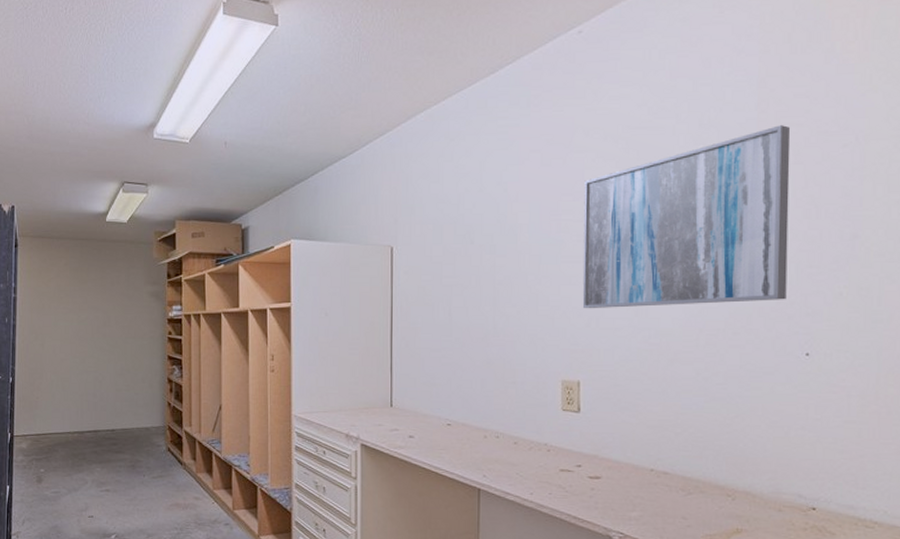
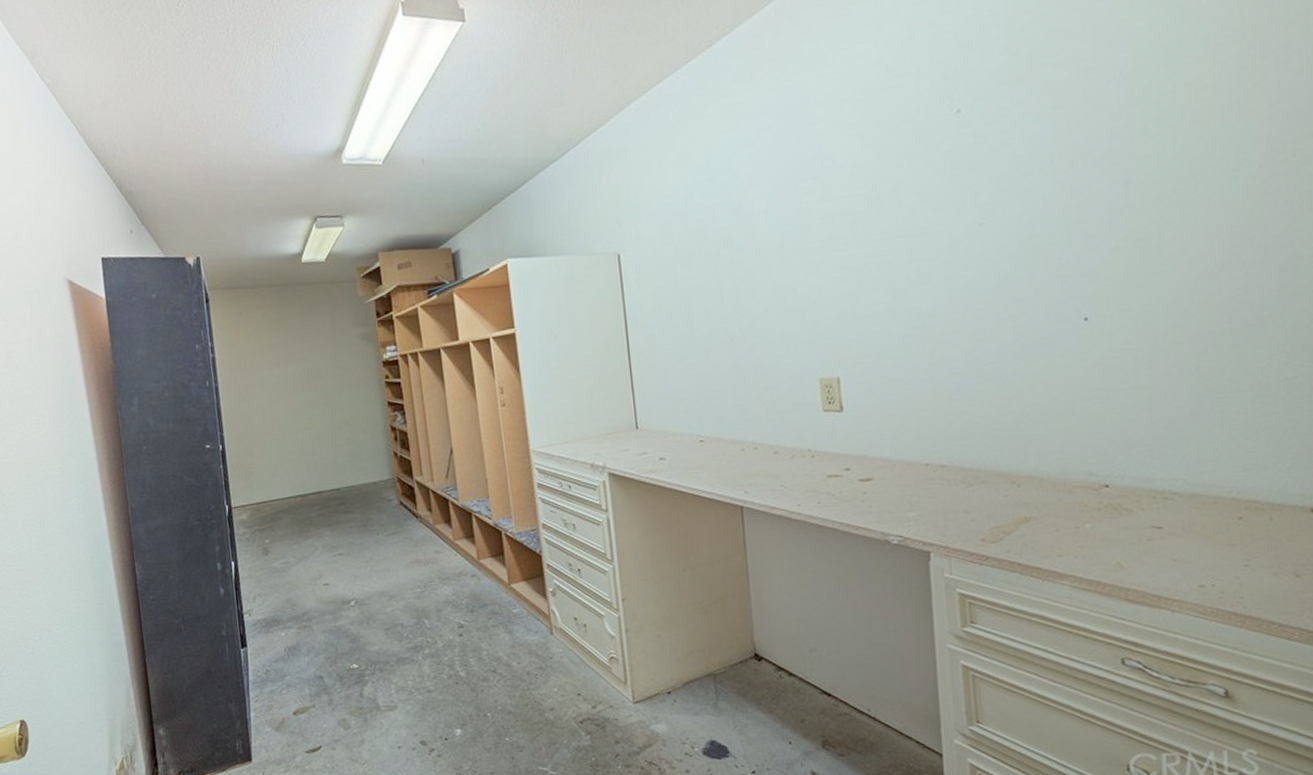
wall art: present [582,125,791,309] -> none [823,67,1058,298]

